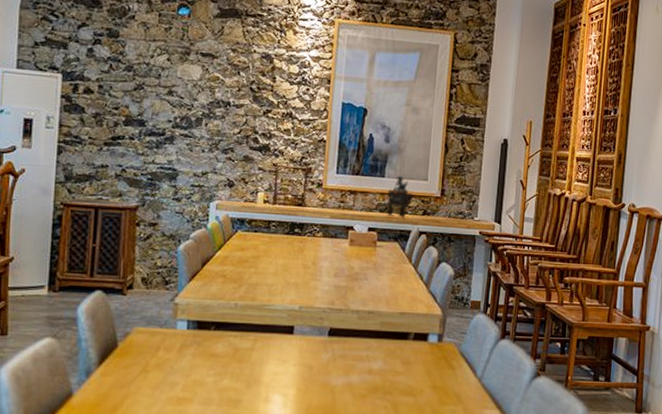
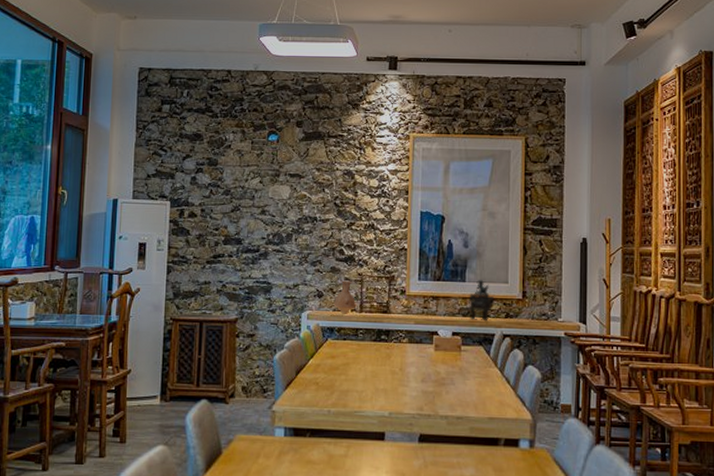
vase: none [245,170,269,206] -> present [333,280,356,314]

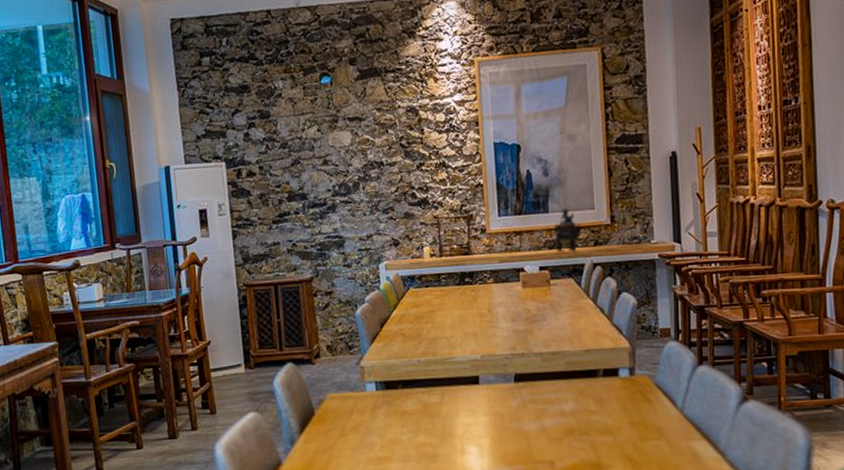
vase: present [333,280,356,314] -> none [411,225,435,261]

